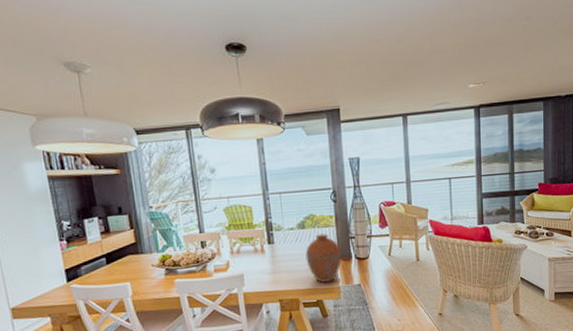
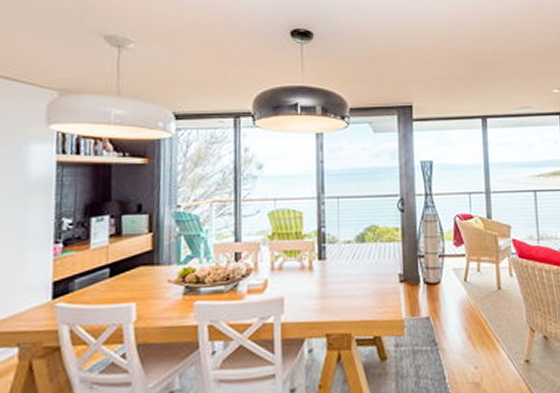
vase: present [305,233,342,283] -> none [363,250,408,313]

